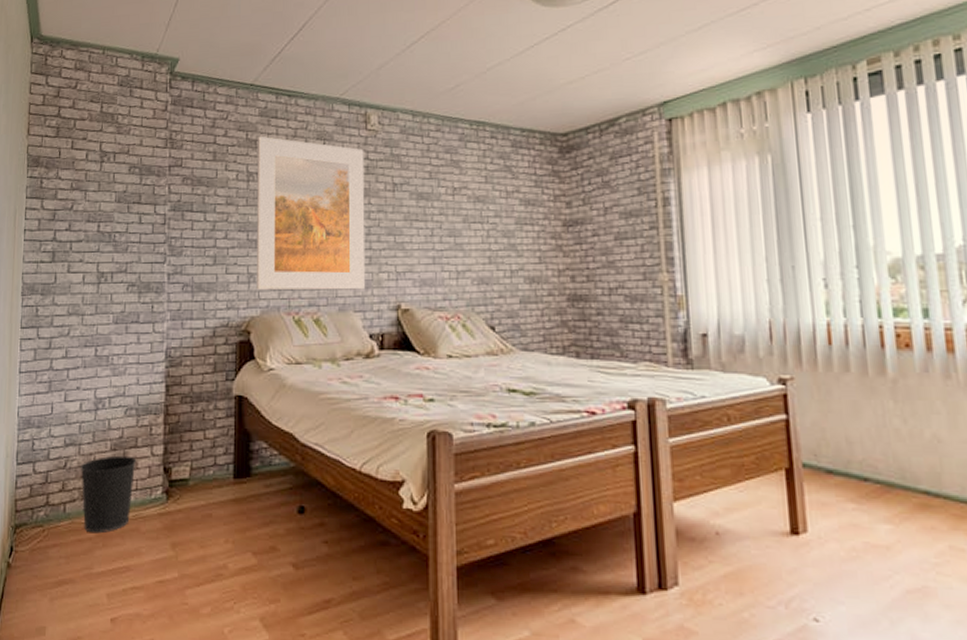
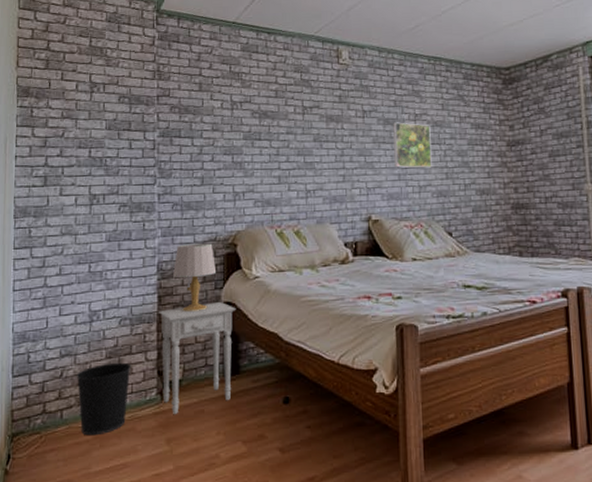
nightstand: none [166,395,249,518] -> present [159,302,236,415]
table lamp: none [182,329,228,404] -> present [173,243,217,312]
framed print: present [257,136,366,290] -> none [241,68,340,207]
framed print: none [428,197,473,251] -> present [393,122,432,168]

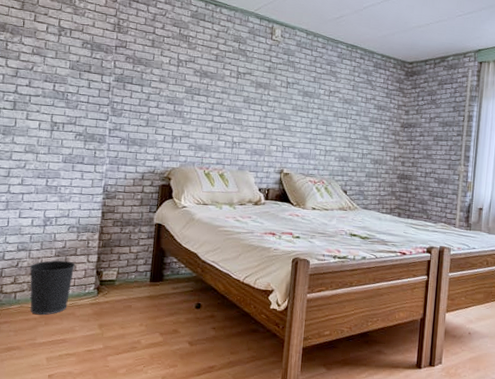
nightstand: present [159,302,236,415] -> none [99,222,165,307]
table lamp: present [173,243,217,312] -> none [116,173,152,228]
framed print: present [393,122,432,168] -> none [308,95,341,137]

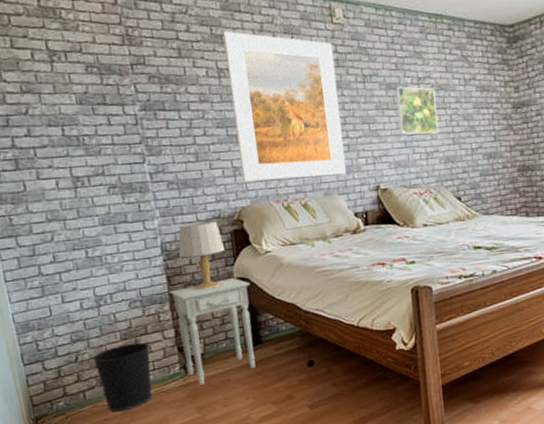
nightstand: none [99,222,165,307] -> present [170,278,256,386]
table lamp: none [116,173,152,228] -> present [178,221,225,290]
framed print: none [178,32,269,156] -> present [223,30,347,182]
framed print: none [308,95,341,137] -> present [396,86,438,135]

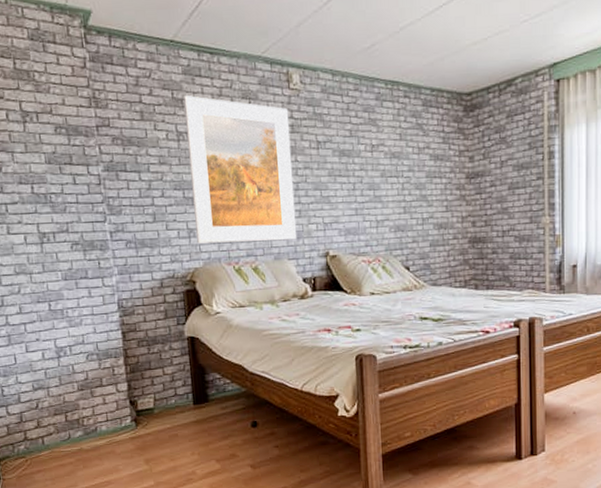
wastebasket: present [92,342,153,412] -> none [51,393,105,459]
nightstand: present [170,278,256,386] -> none [124,337,202,439]
table lamp: present [178,221,225,290] -> none [134,280,178,346]
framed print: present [396,86,438,135] -> none [349,153,390,203]

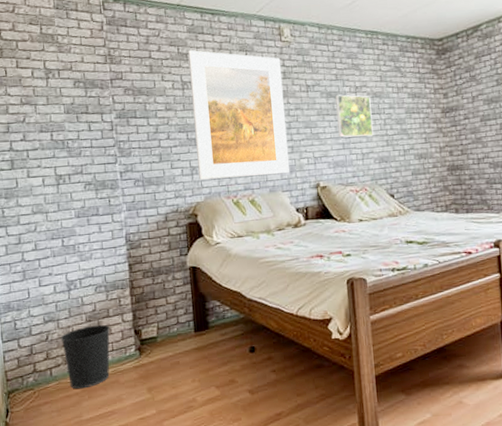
wastebasket: none [51,393,105,459] -> present [60,324,110,389]
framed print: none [349,153,390,203] -> present [335,94,373,138]

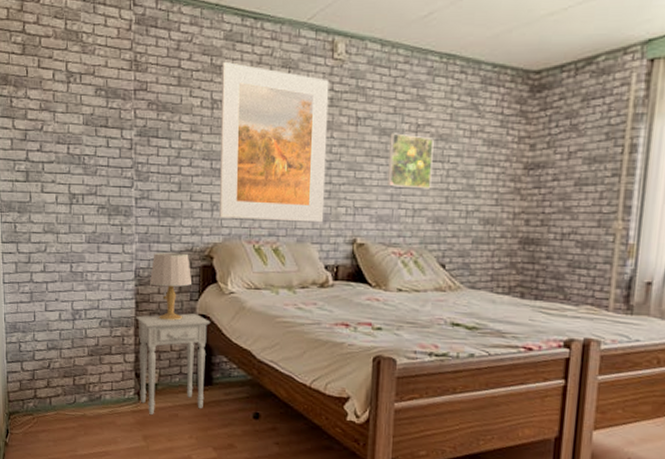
wastebasket: present [60,324,110,389] -> none [62,360,111,424]
nightstand: none [131,267,203,368] -> present [136,313,211,416]
table lamp: none [140,214,181,277] -> present [150,252,193,321]

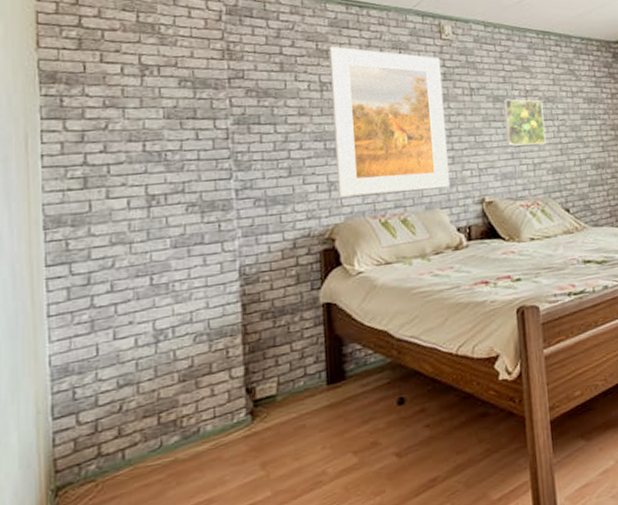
nightstand: present [136,313,211,416] -> none [244,303,338,435]
table lamp: present [150,252,193,321] -> none [259,240,313,319]

